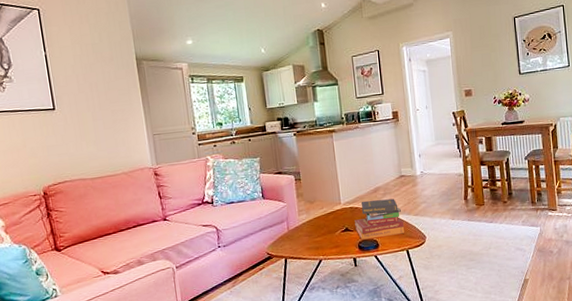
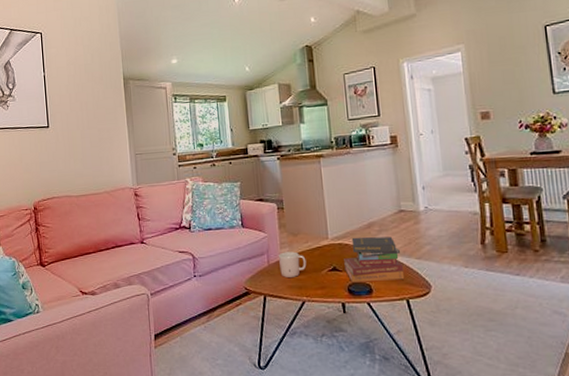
mug: none [297,217,322,241] -> present [279,251,307,278]

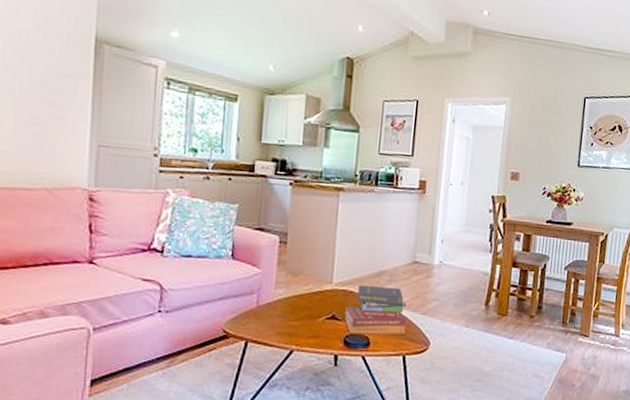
mug: present [279,251,307,278] -> none [270,293,303,324]

